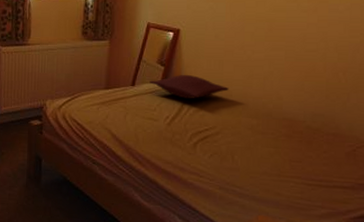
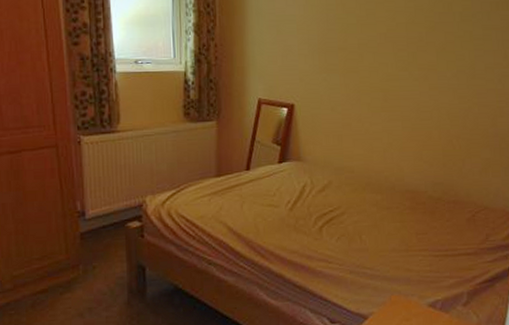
pillow: present [149,74,229,99] -> none [266,152,350,180]

